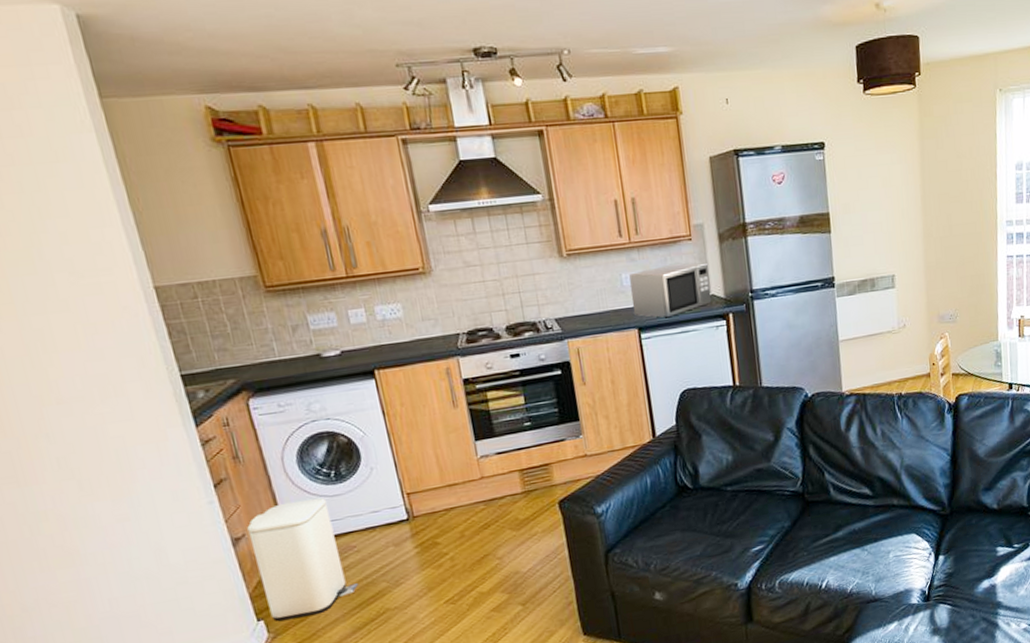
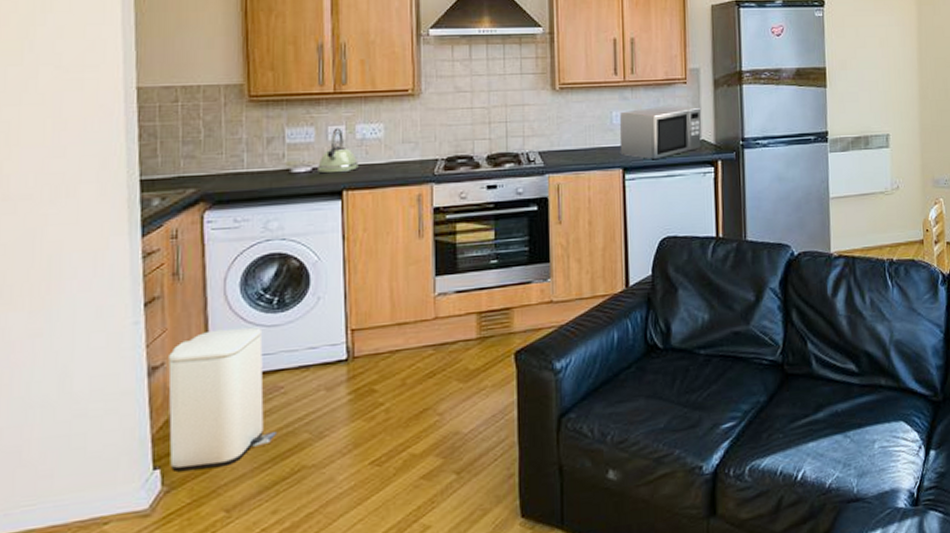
kettle: none [345,311,385,356] -> present [318,128,359,174]

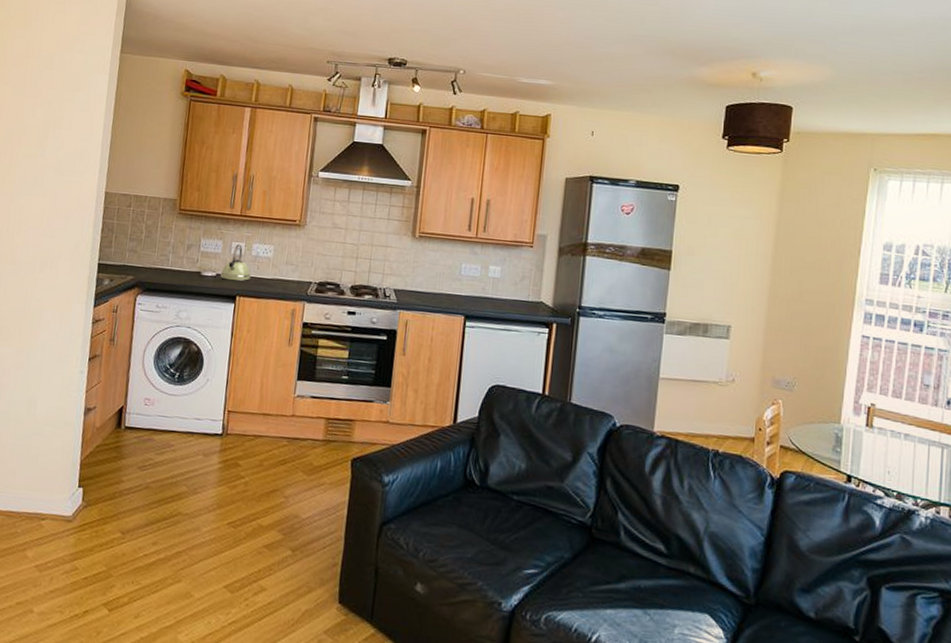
pedal bin: present [168,327,278,471] -> none [89,389,165,498]
microwave: present [619,105,702,160] -> none [464,264,544,313]

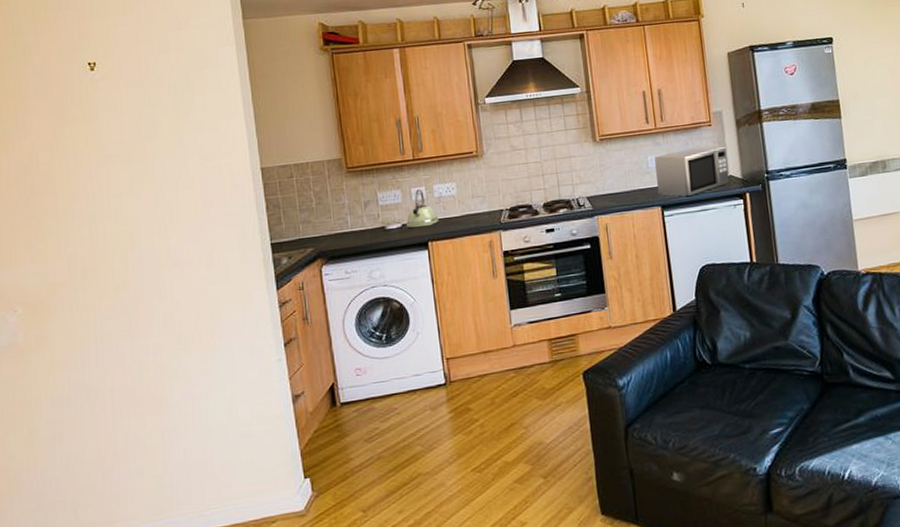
microwave: none [464,264,544,313] -> present [654,146,730,197]

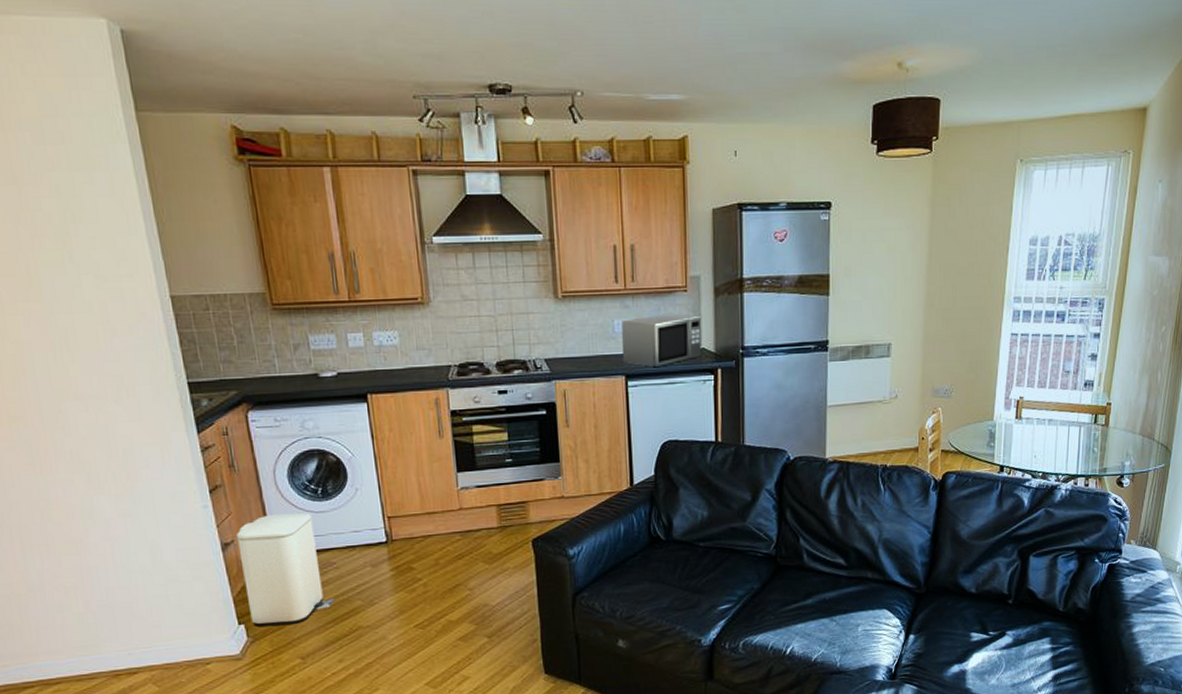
pedal bin: none [307,359,397,480] -> present [236,512,336,627]
kettle: present [406,189,439,229] -> none [342,335,379,378]

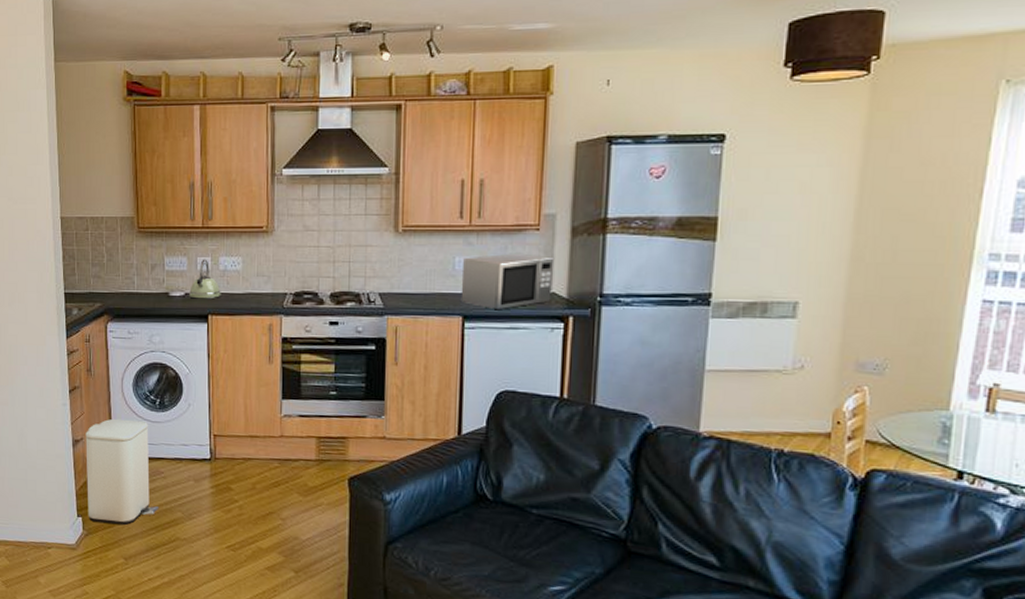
kettle: none [342,335,379,378] -> present [189,259,221,299]

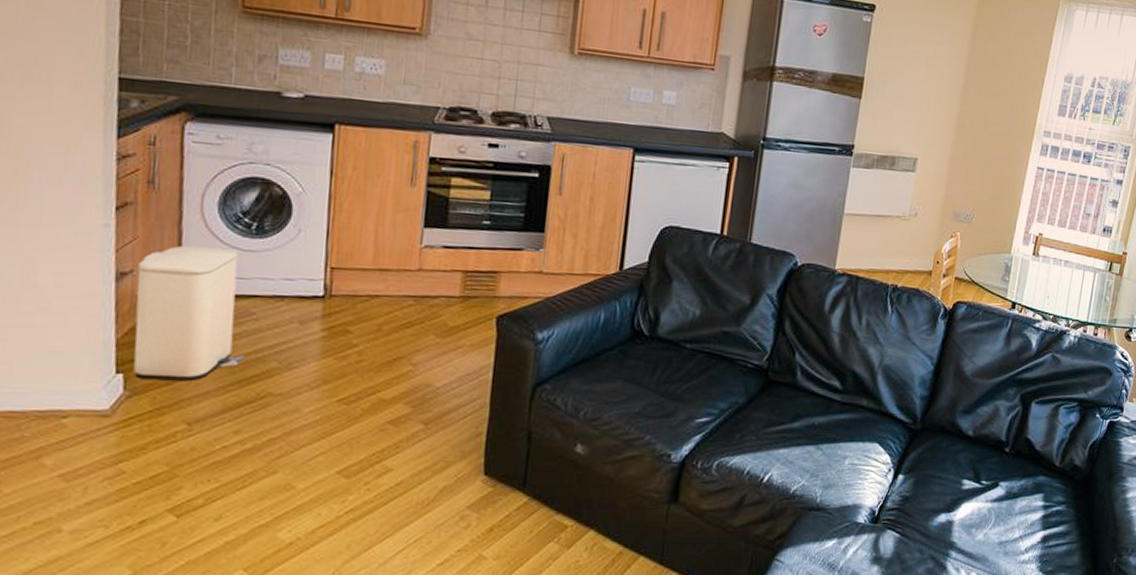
kettle: present [189,259,221,299] -> none [310,56,355,106]
microwave: present [460,253,555,311] -> none [633,89,726,146]

